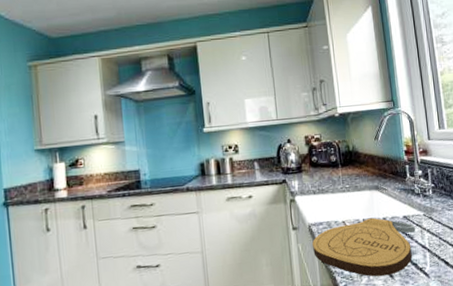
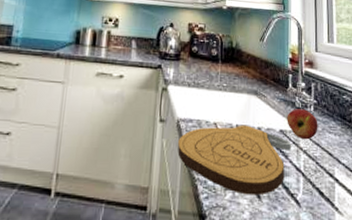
apple: none [408,194,438,221] -> present [287,109,318,140]

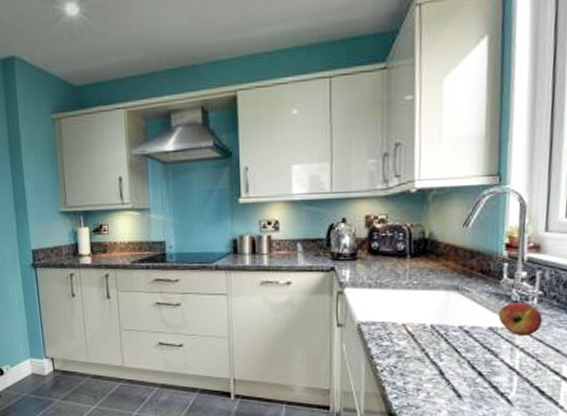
cutting board: present [178,124,291,196] -> none [360,324,503,395]

